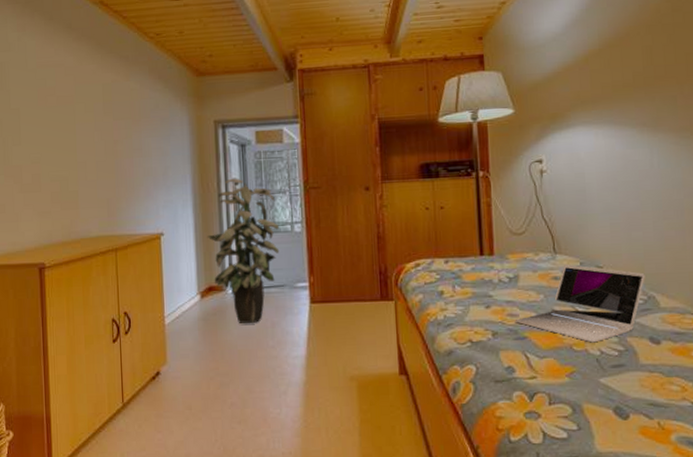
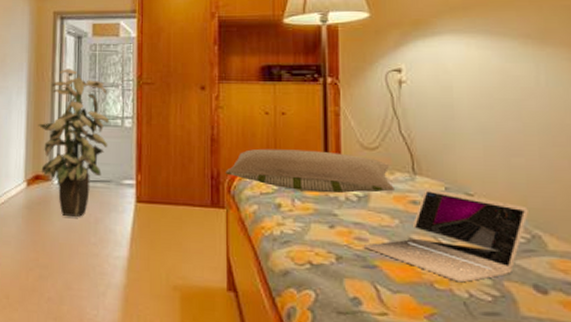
pillow: none [392,239,540,278] -> present [225,148,396,194]

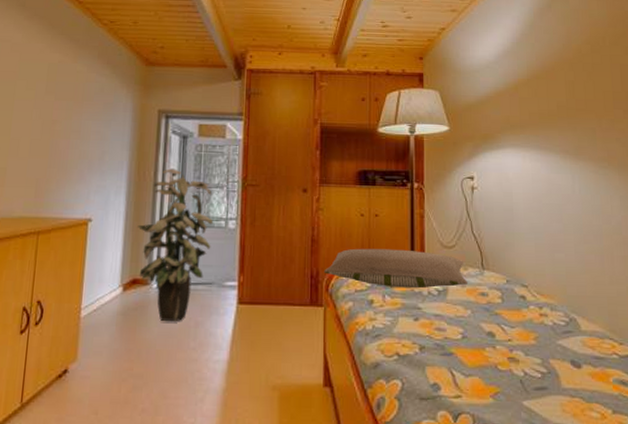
laptop: present [364,188,528,283] -> none [443,281,567,363]

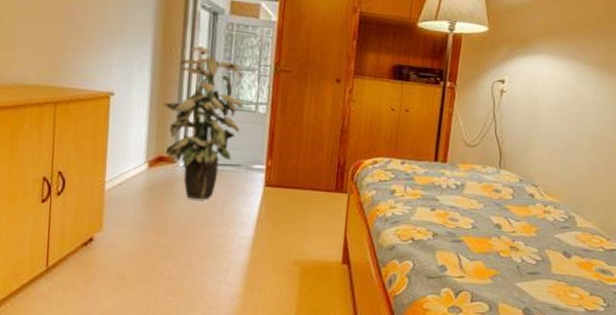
pillow: present [323,248,469,289] -> none [350,141,485,183]

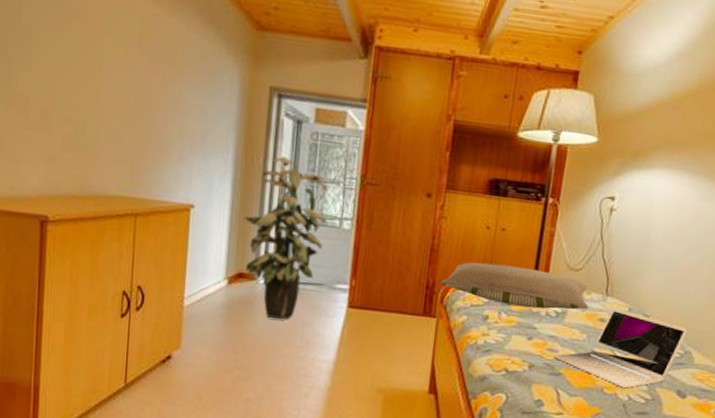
pillow: none [350,141,485,183] -> present [440,262,590,310]
laptop: none [455,180,570,252] -> present [554,308,687,389]

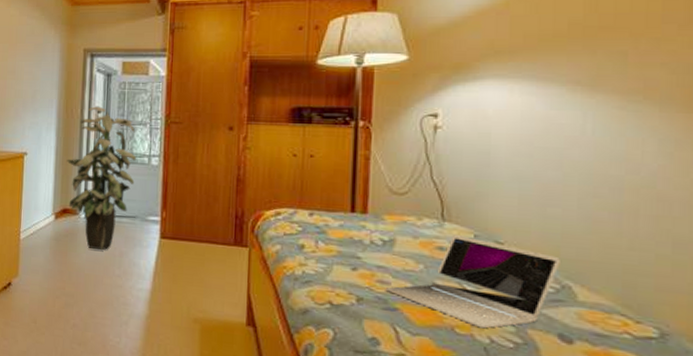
pillow: present [440,262,590,310] -> none [249,190,423,238]

